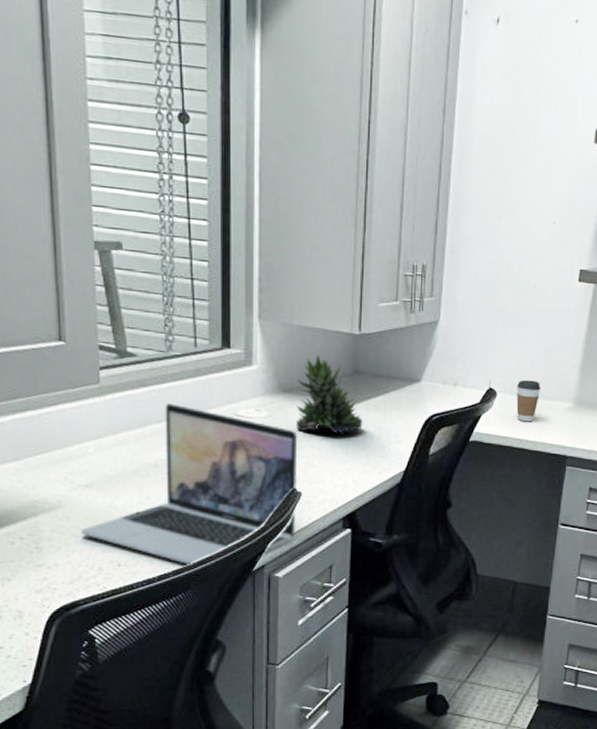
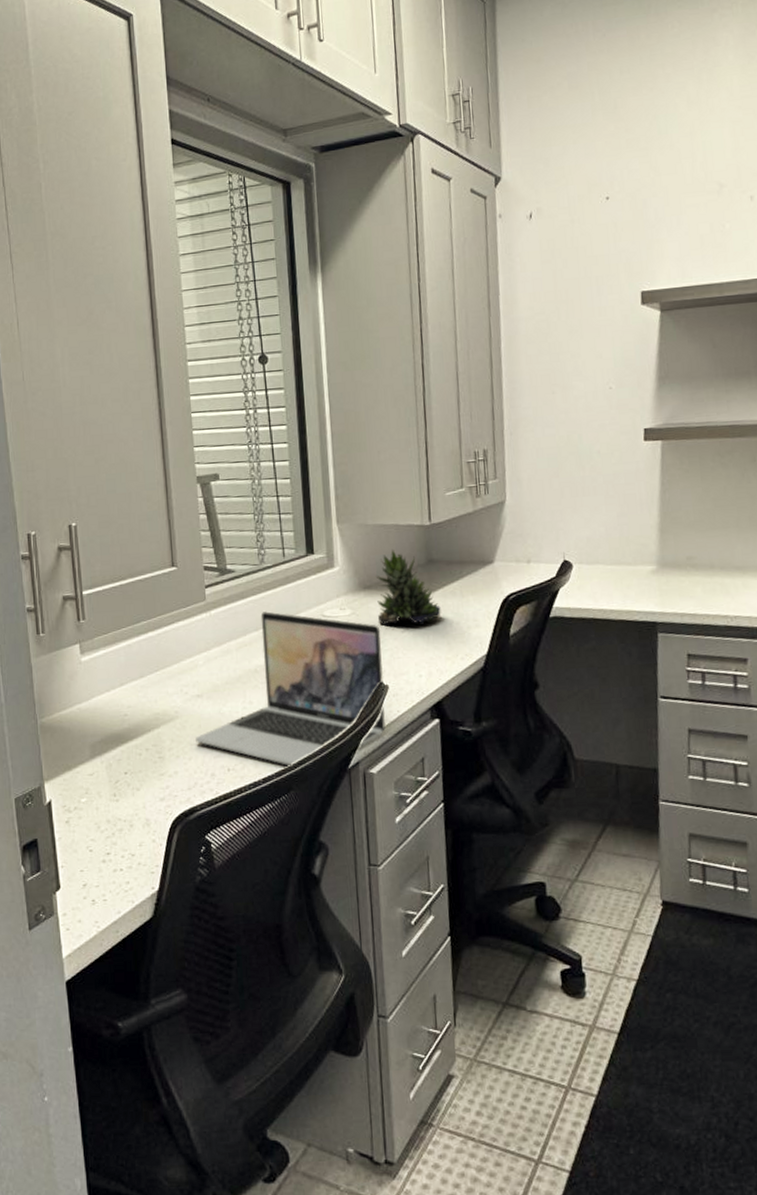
coffee cup: present [516,380,541,422] -> none [593,547,619,591]

